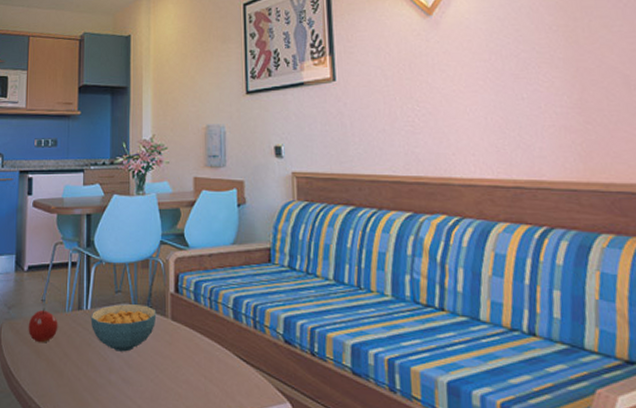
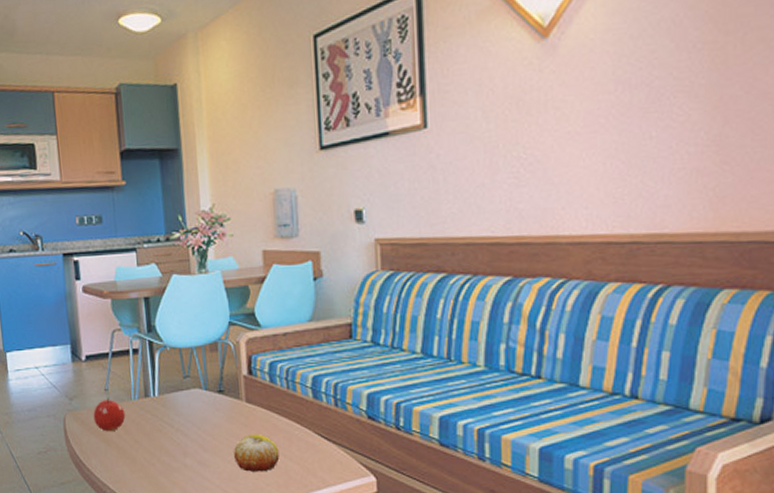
cereal bowl: present [90,304,157,352] -> none [159,389,230,436]
fruit: none [157,353,200,393] -> present [234,435,280,472]

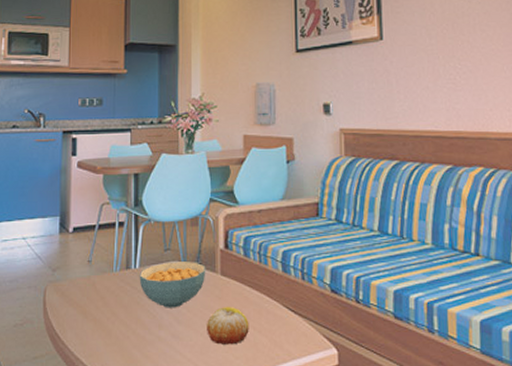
fruit: present [93,397,126,432] -> none [74,269,106,304]
cereal bowl: none [159,389,230,436] -> present [139,262,206,308]

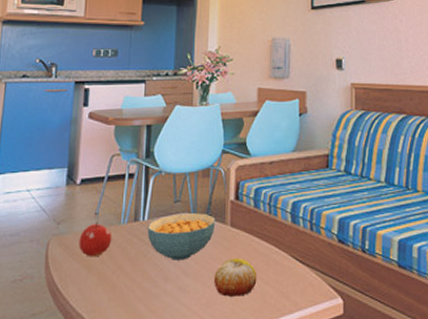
fruit: none [74,269,106,304] -> present [78,221,112,257]

